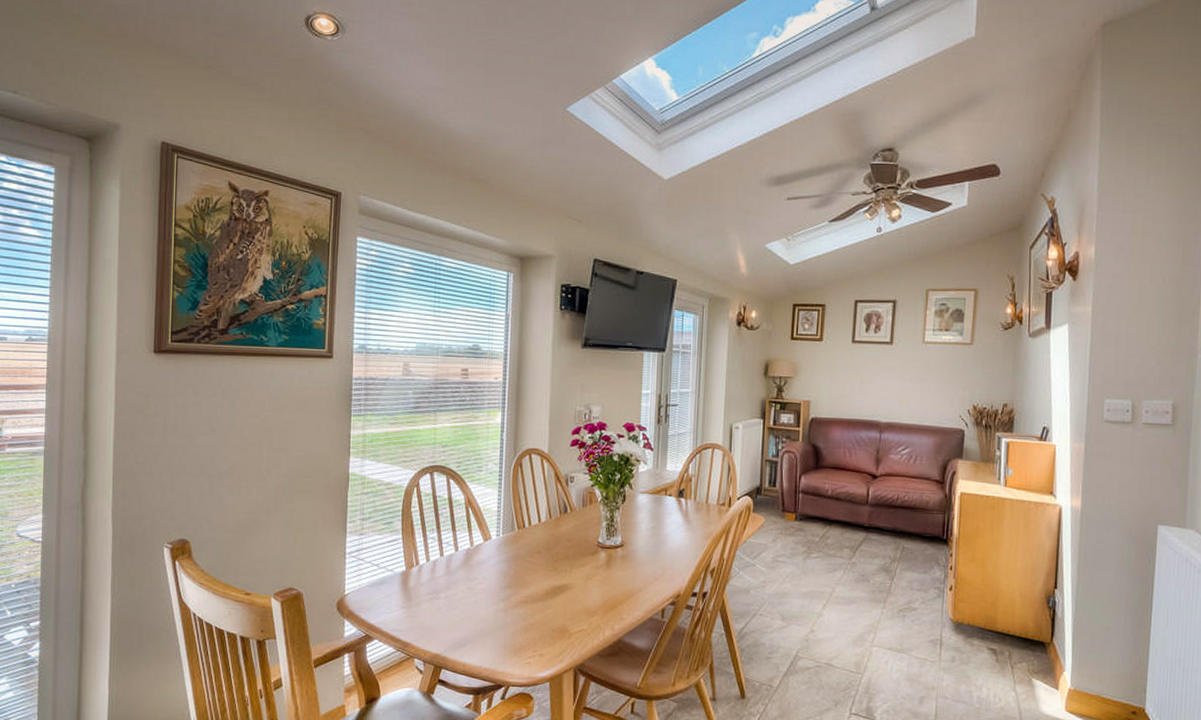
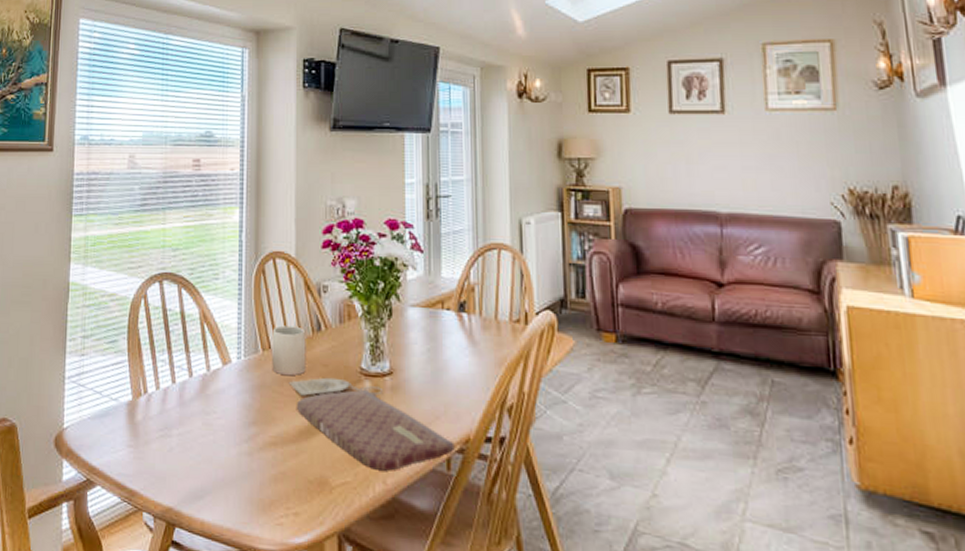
mug: none [525,509,555,549] -> present [271,325,306,376]
placemat: none [538,549,668,620] -> present [288,377,455,471]

